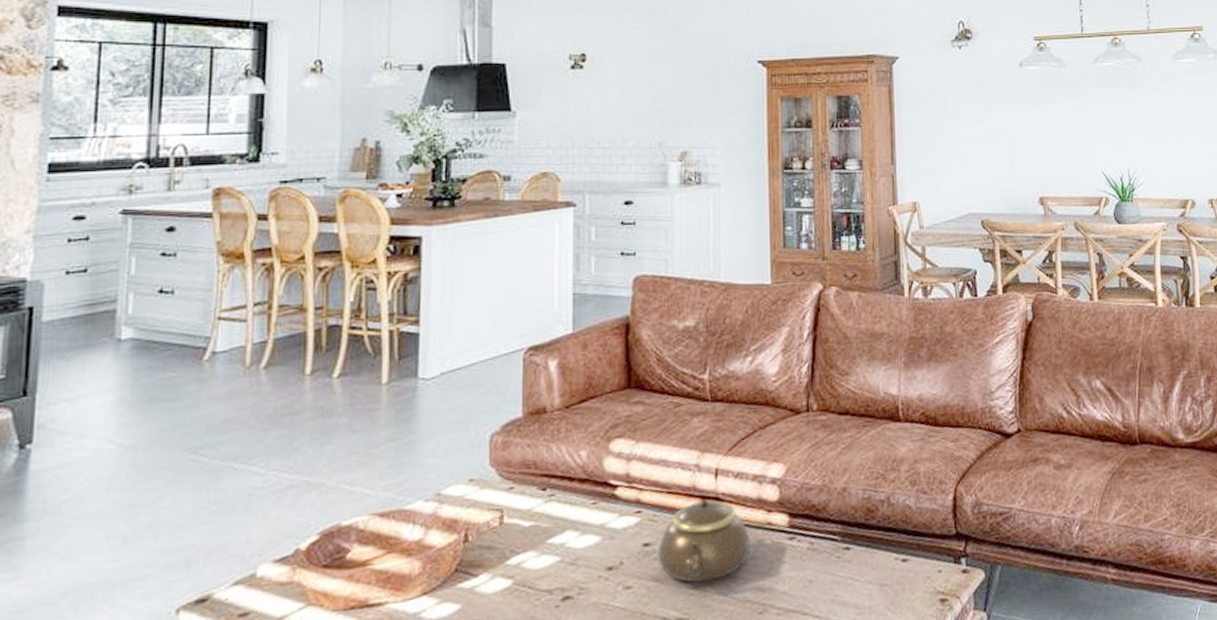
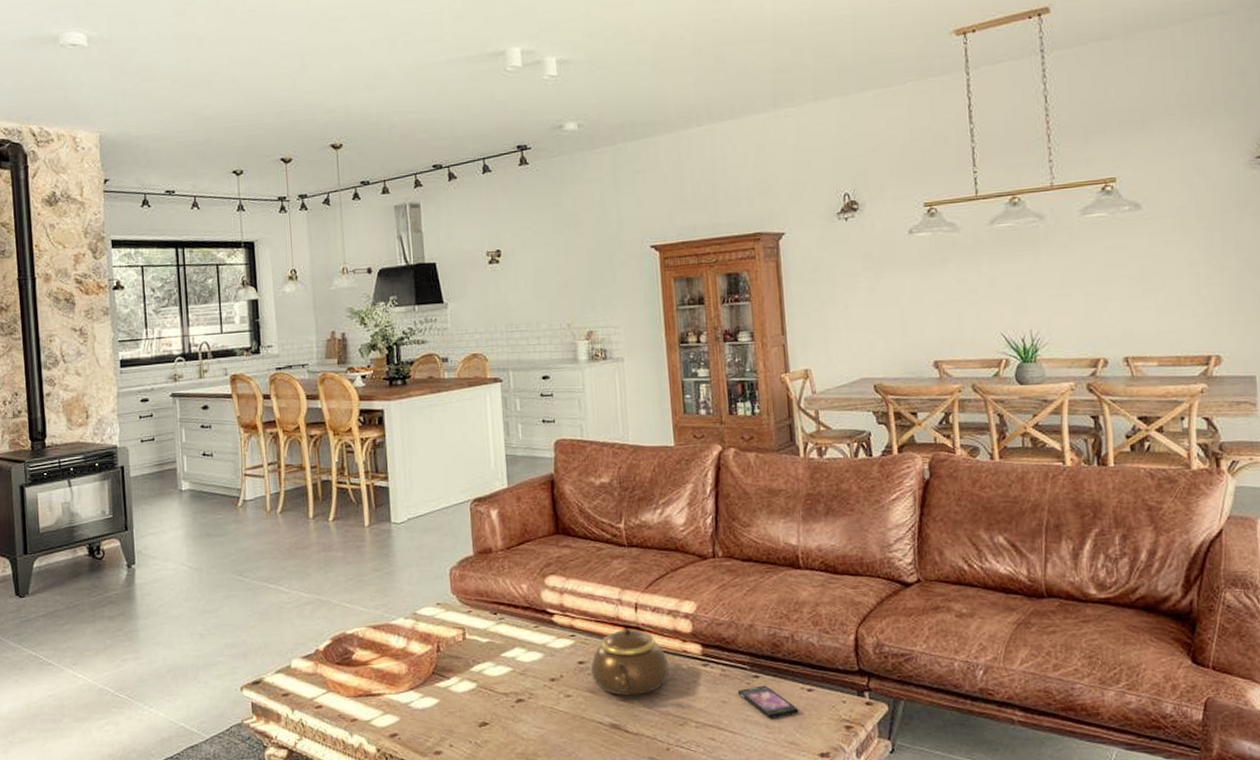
smartphone: none [825,558,892,597] -> present [737,685,799,719]

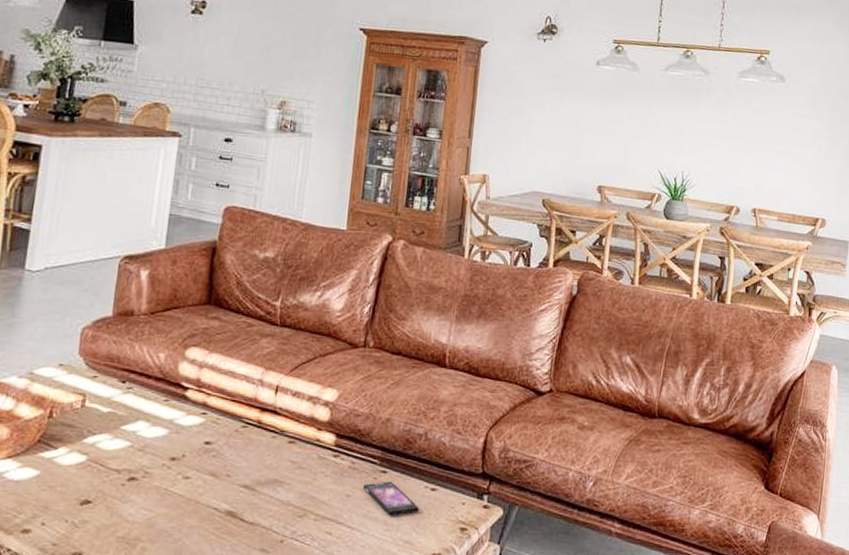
teapot: present [591,629,669,696] -> none [216,411,299,482]

